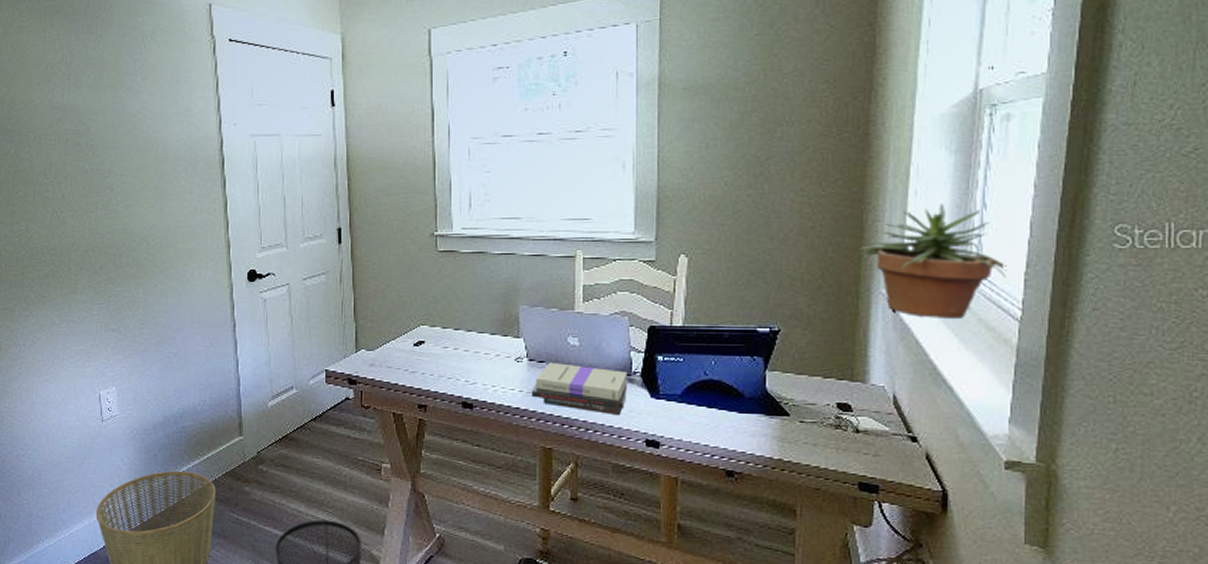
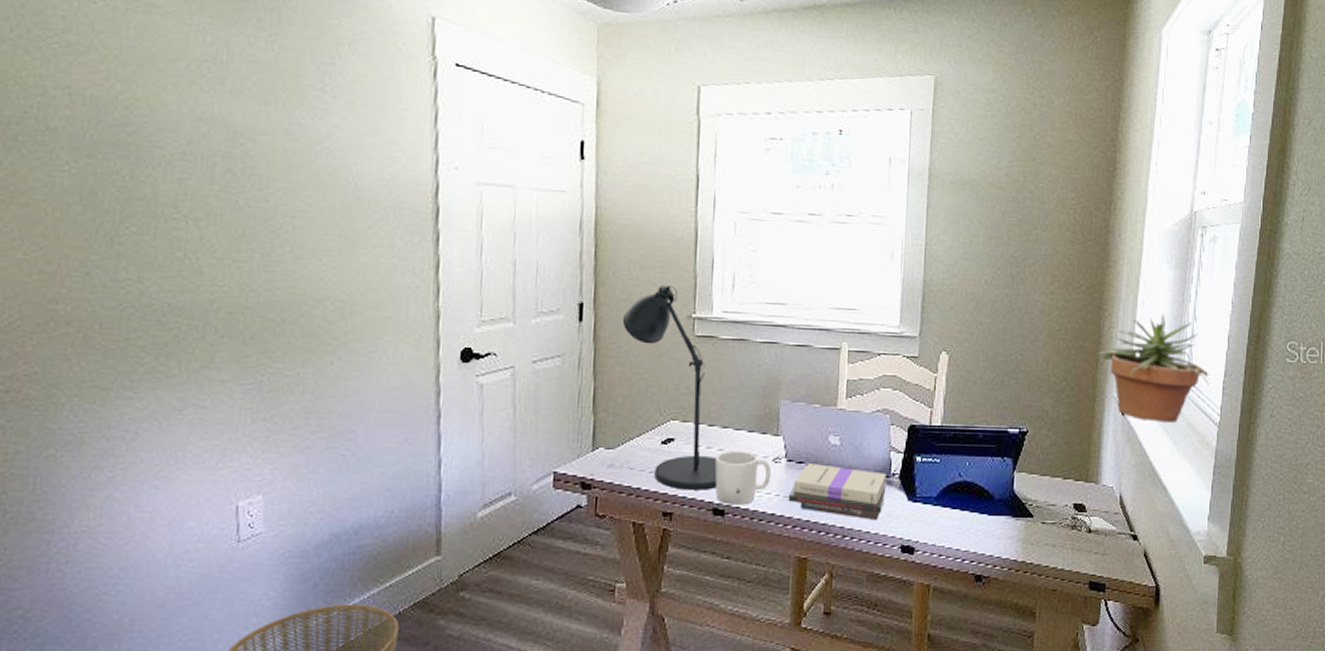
desk lamp: none [374,209,464,386] -> present [622,285,717,490]
mug: none [461,351,515,400] -> present [714,451,772,505]

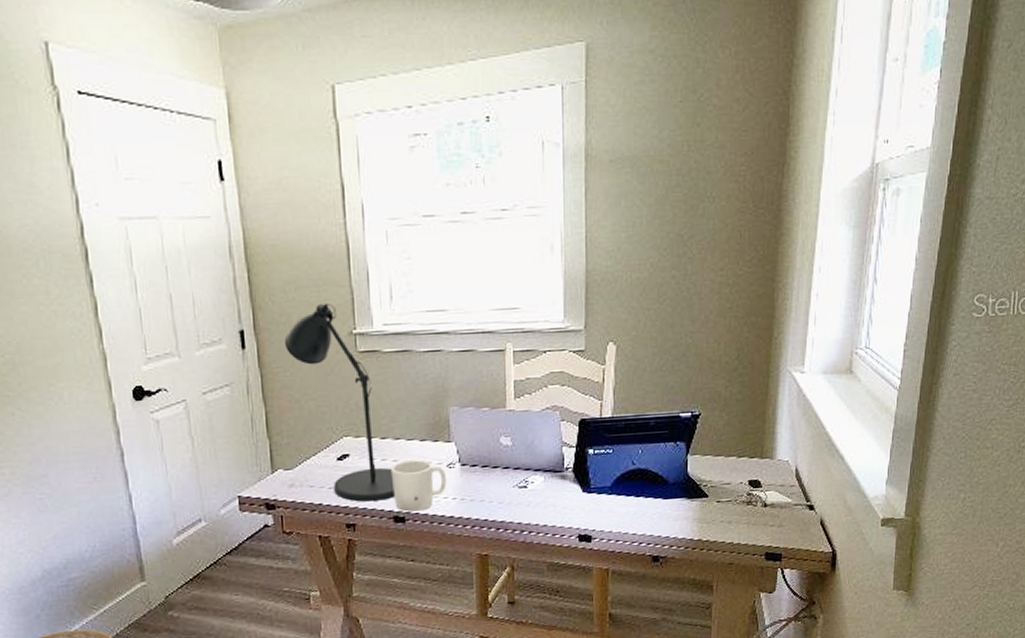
books: present [788,462,887,521] -> none [465,464,560,514]
potted plant: present [1097,314,1210,424] -> none [770,280,891,393]

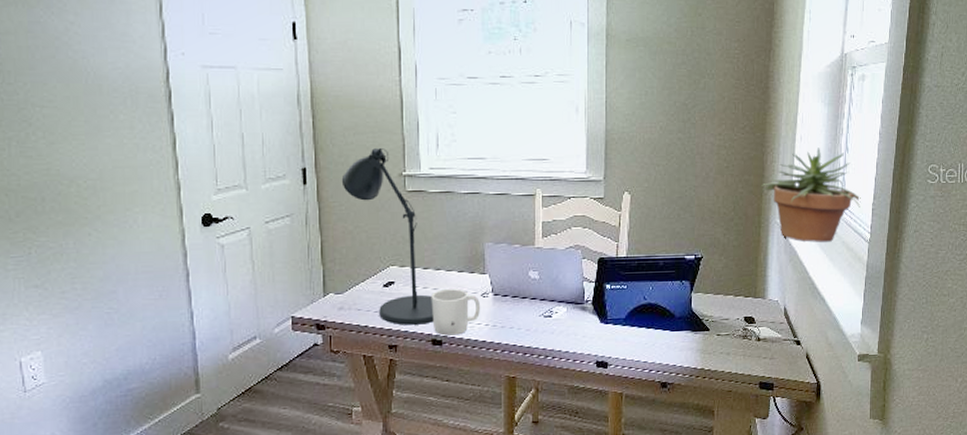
potted plant: none [770,280,891,393] -> present [761,147,861,243]

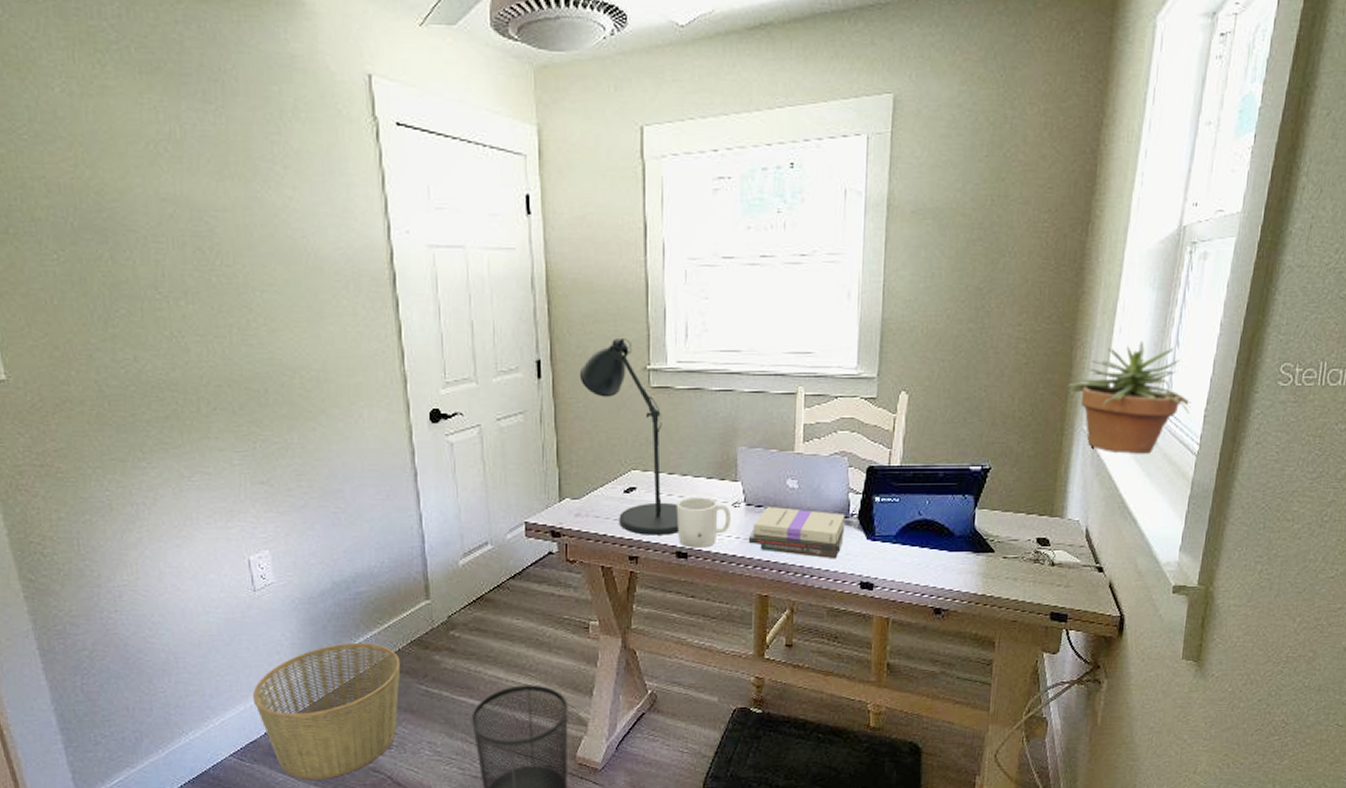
books: none [496,295,581,342] -> present [748,506,845,559]

